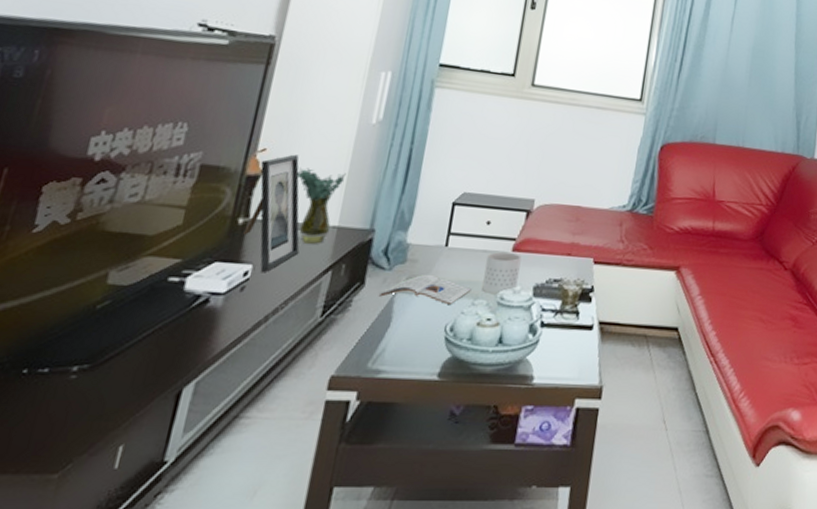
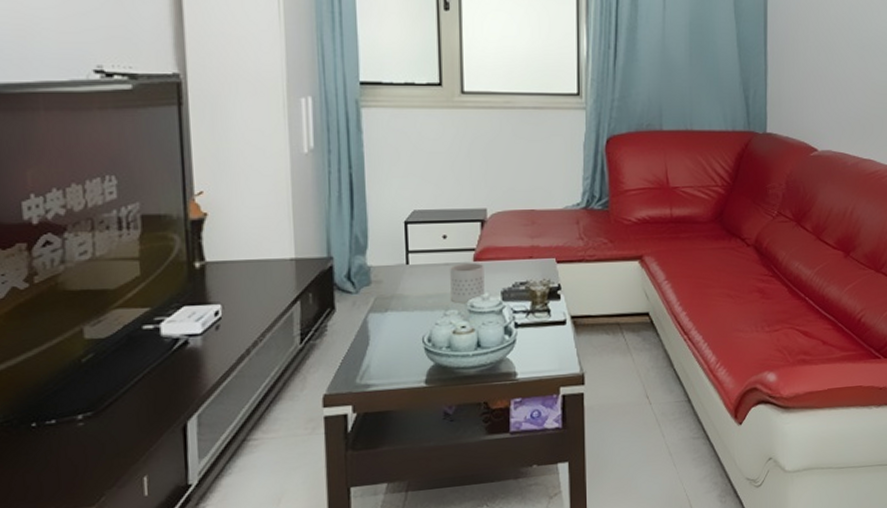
picture frame: present [243,154,300,272] -> none [201,193,263,310]
vase: present [296,167,346,245] -> none [240,205,291,280]
magazine: present [378,274,471,306] -> none [351,292,441,319]

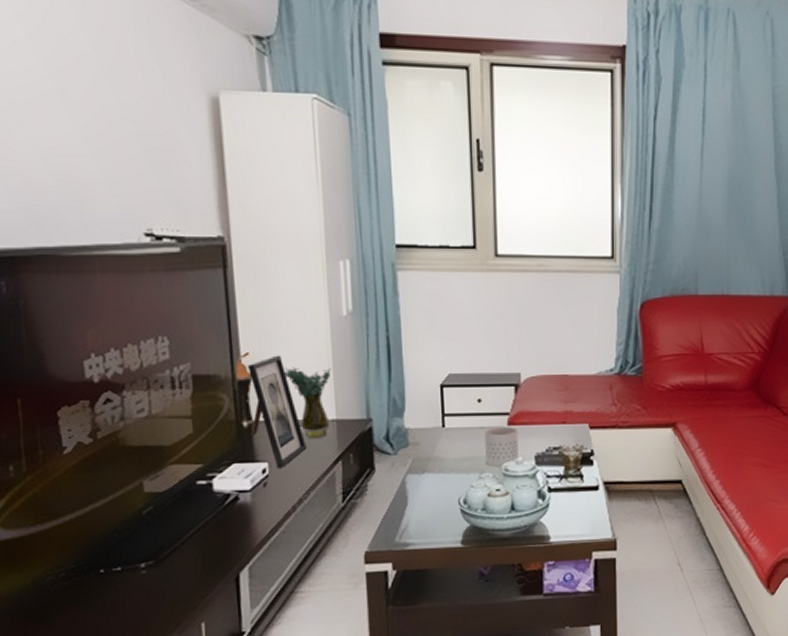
picture frame: none [201,193,263,310] -> present [247,355,307,468]
vase: none [240,205,291,280] -> present [284,367,331,440]

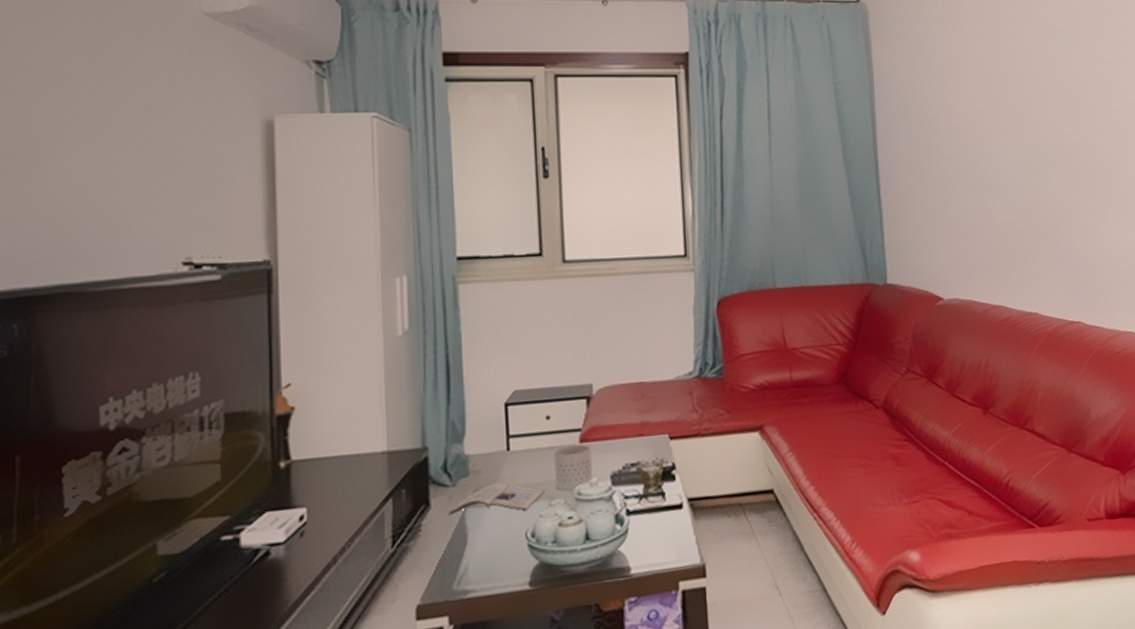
picture frame: present [247,355,307,468] -> none [288,384,353,513]
vase: present [284,367,331,440] -> none [330,394,383,477]
magazine: none [390,454,476,481] -> present [447,482,545,516]

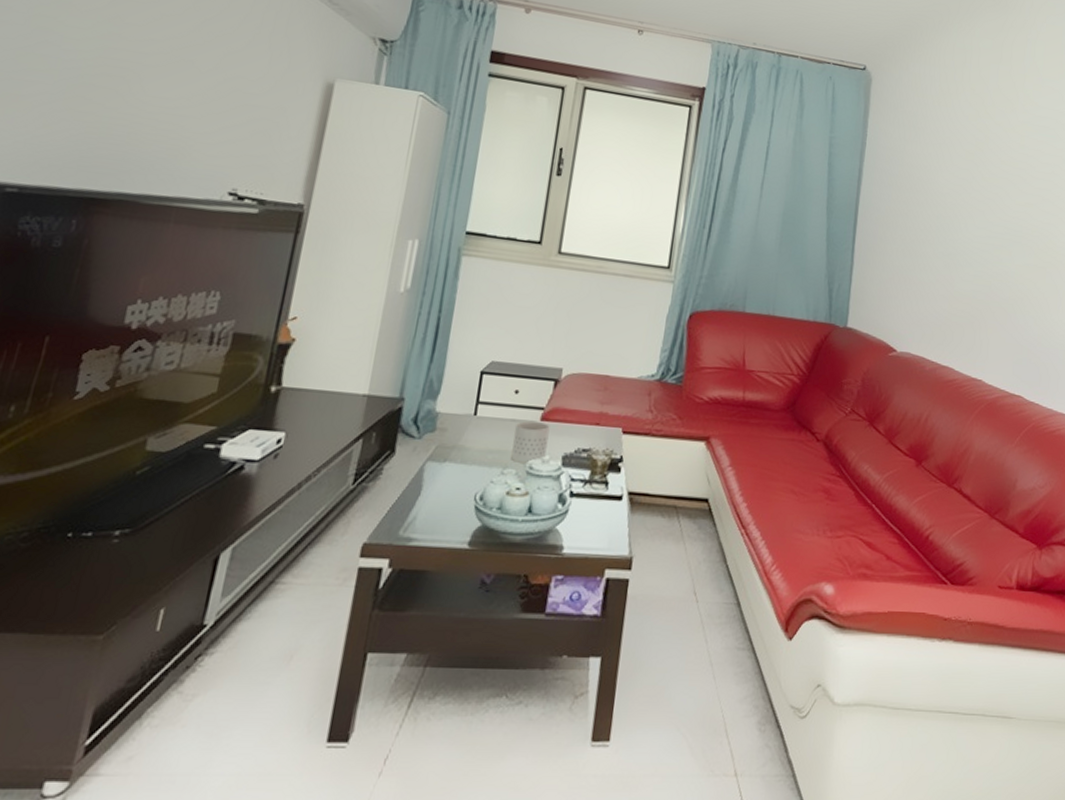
magazine: present [447,482,545,516] -> none [408,443,500,475]

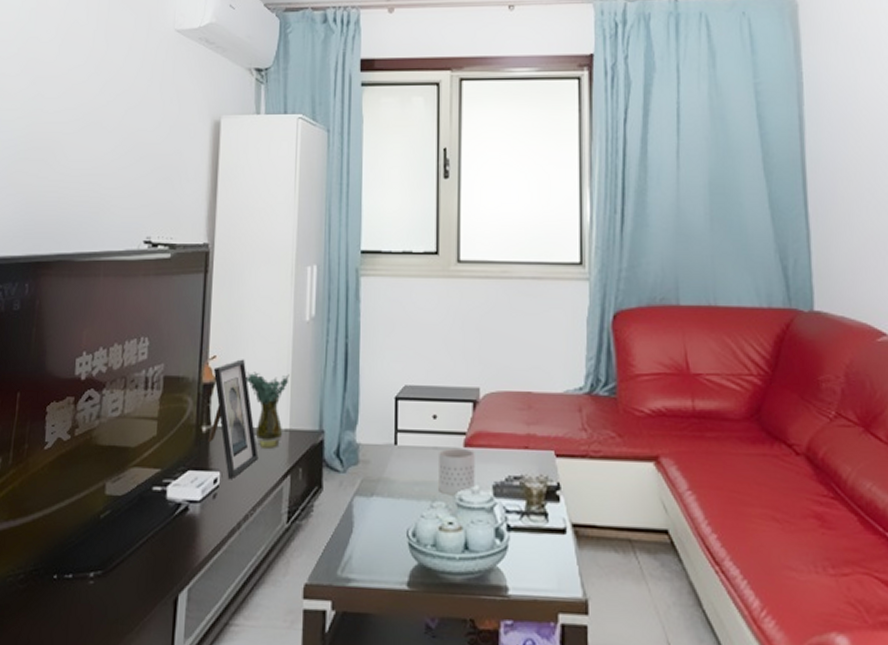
picture frame: none [276,322,331,440] -> present [208,359,259,479]
vase: none [327,336,375,413] -> present [246,371,290,450]

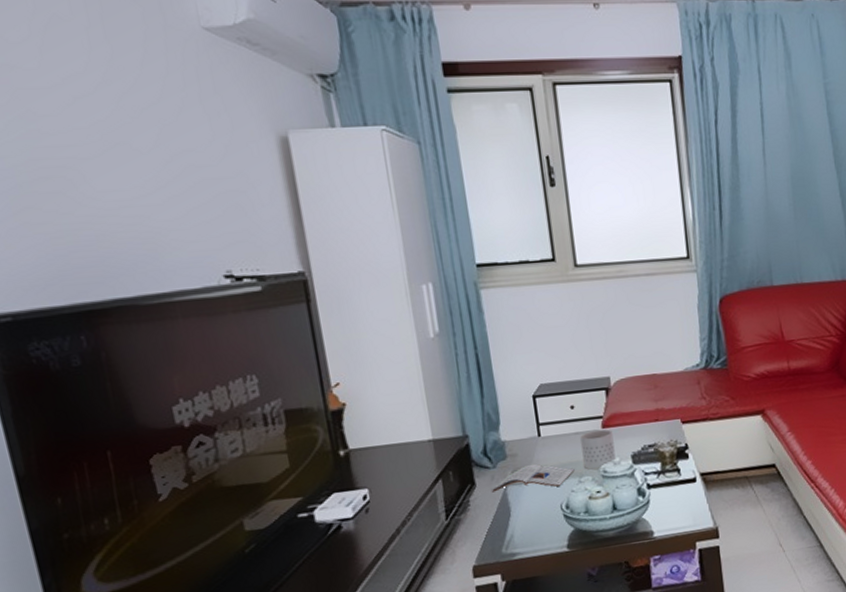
picture frame: present [208,359,259,479] -> none [338,382,406,493]
vase: present [246,371,290,450] -> none [376,390,427,462]
magazine: none [337,475,428,509] -> present [490,463,575,493]

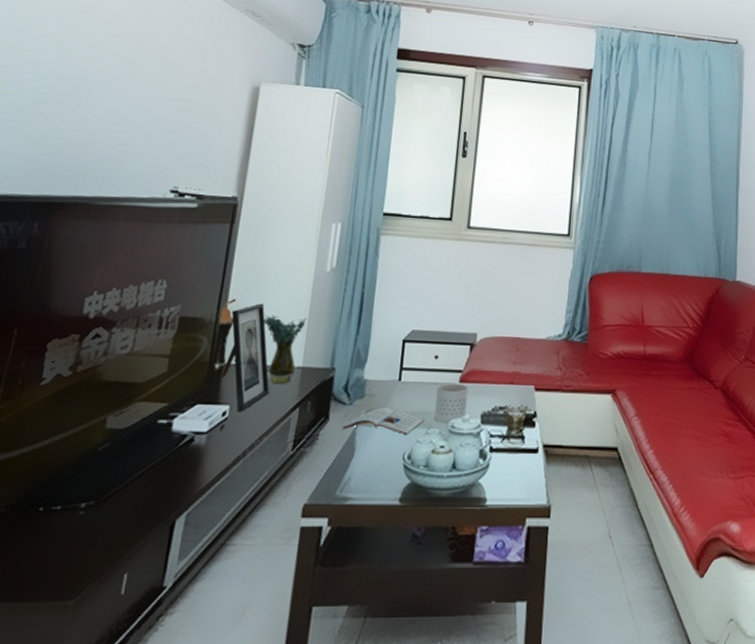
picture frame: none [338,382,406,493] -> present [220,303,270,411]
vase: none [376,390,427,462] -> present [263,315,307,385]

